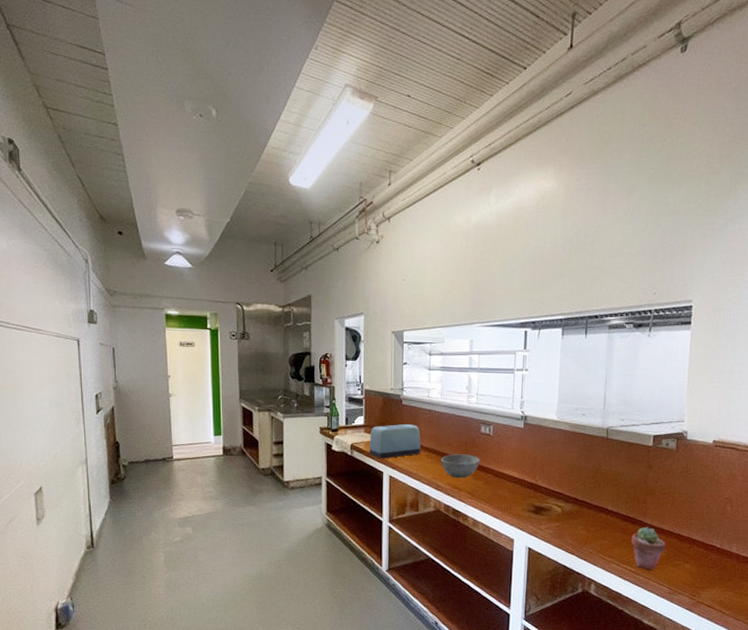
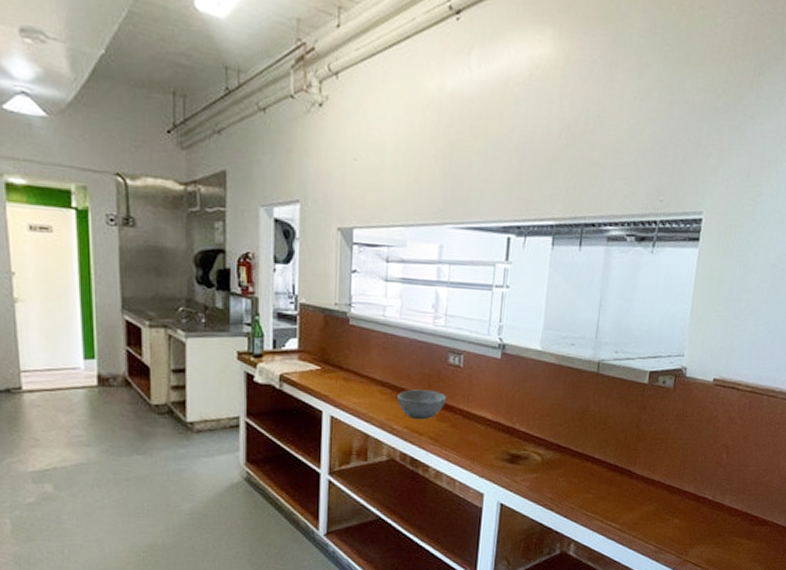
toaster: present [369,424,421,459] -> none [304,350,373,394]
potted succulent: present [631,526,666,569] -> none [617,477,656,526]

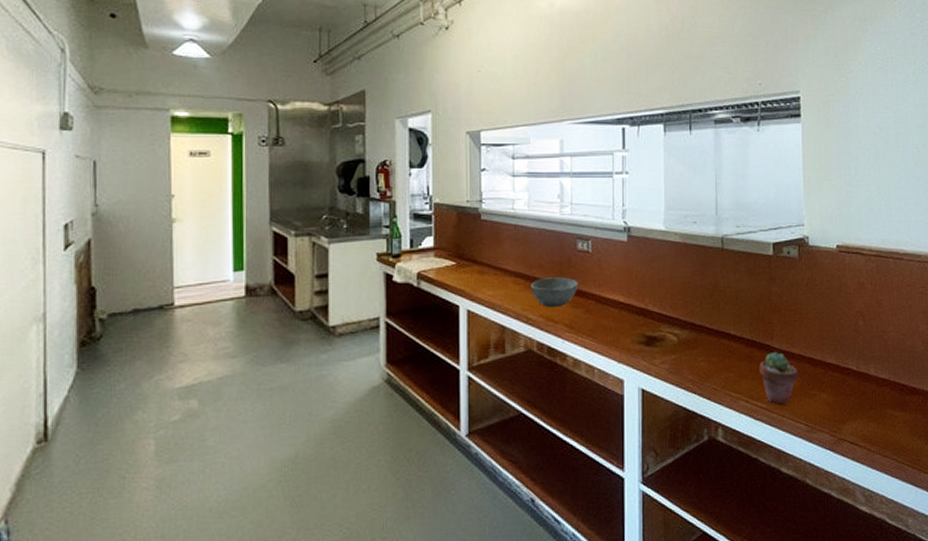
potted succulent: none [617,477,656,526] -> present [759,351,798,404]

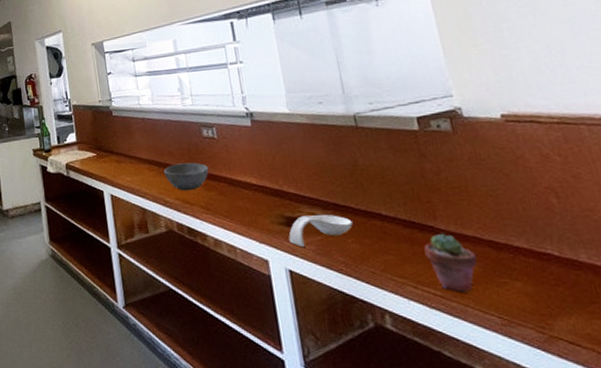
spoon rest: none [646,334,705,367] -> present [288,215,353,248]

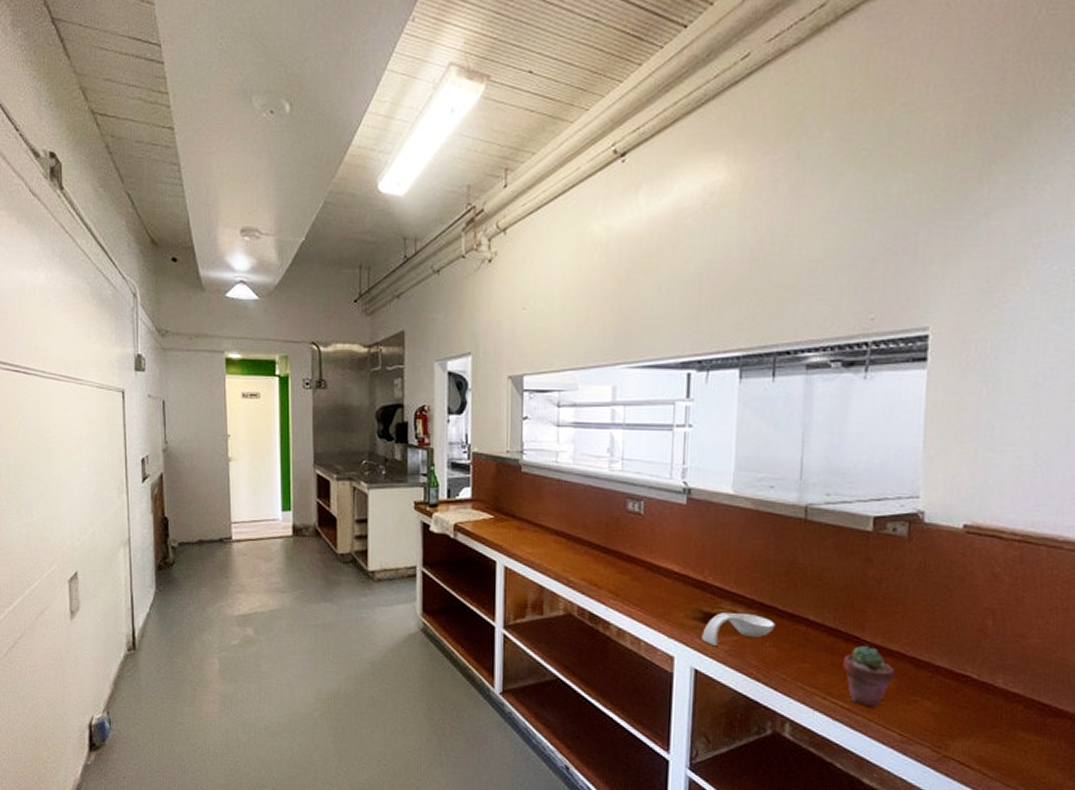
bowl: present [164,162,209,191] -> none [573,539,627,572]

